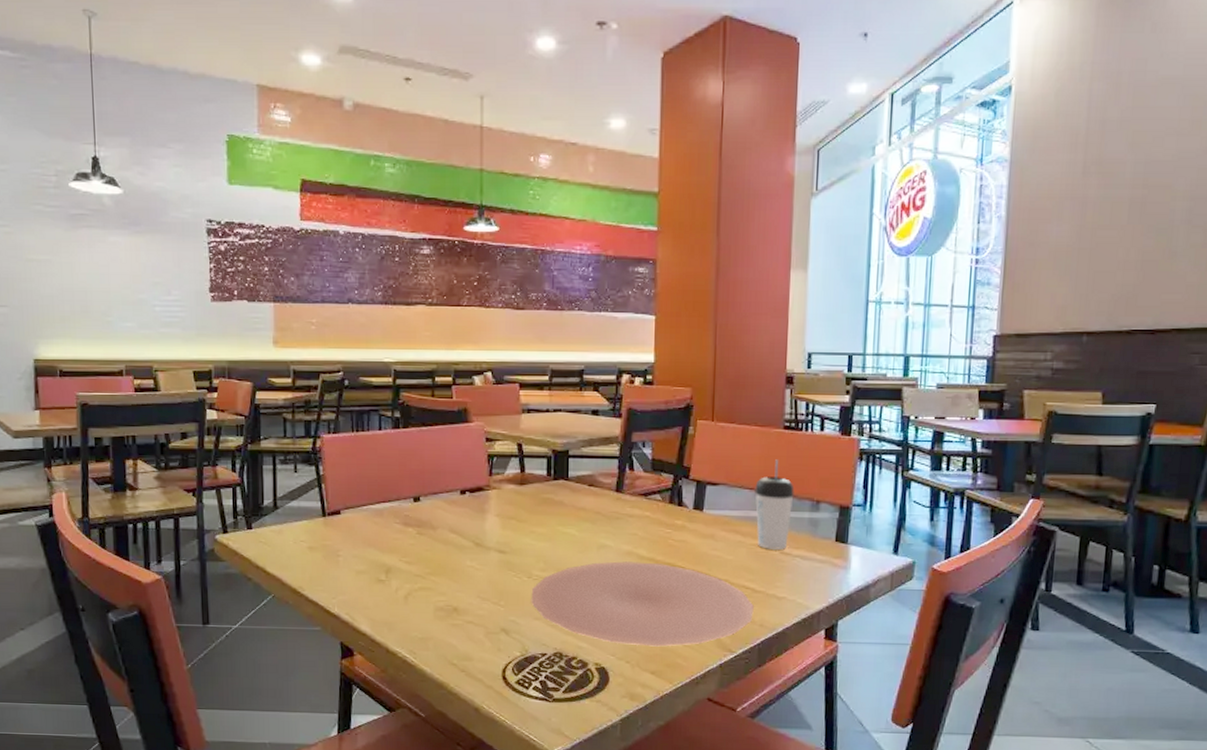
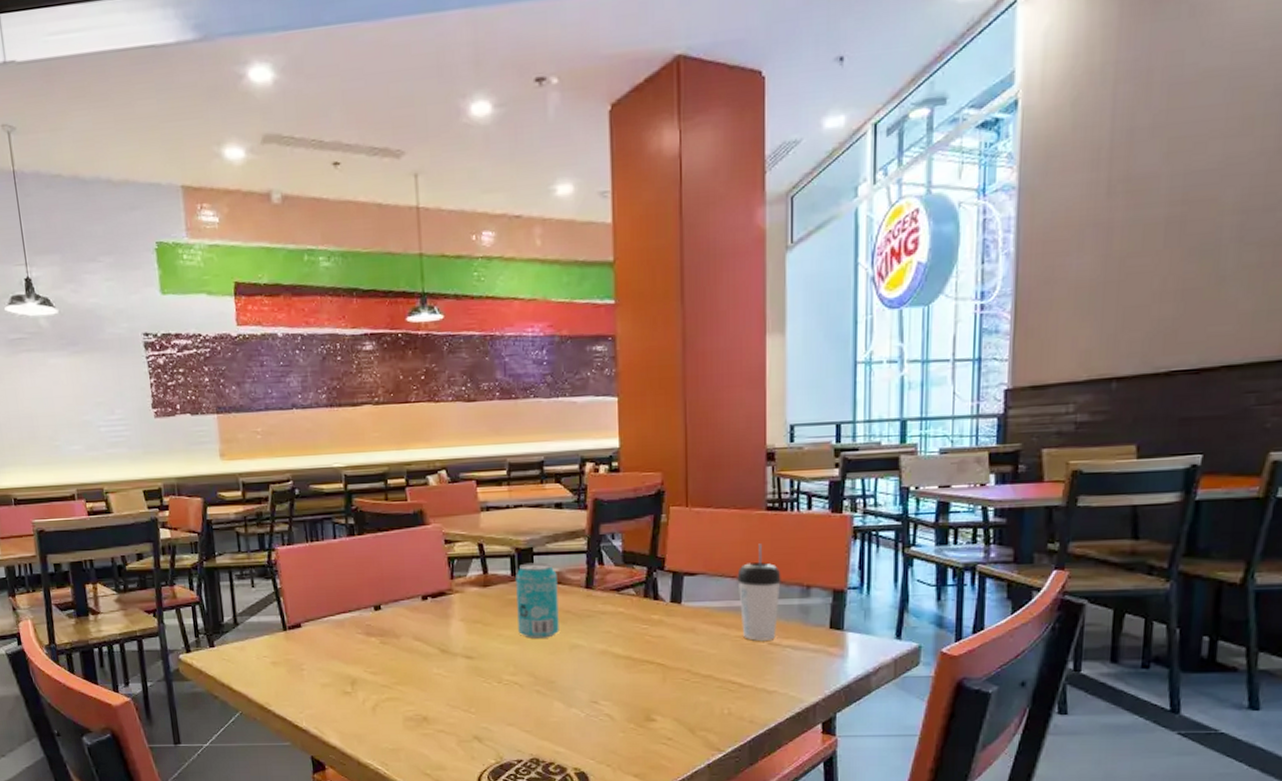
plate: present [531,561,754,647] -> none [502,661,742,749]
beverage can: none [550,464,590,537] -> present [516,562,559,639]

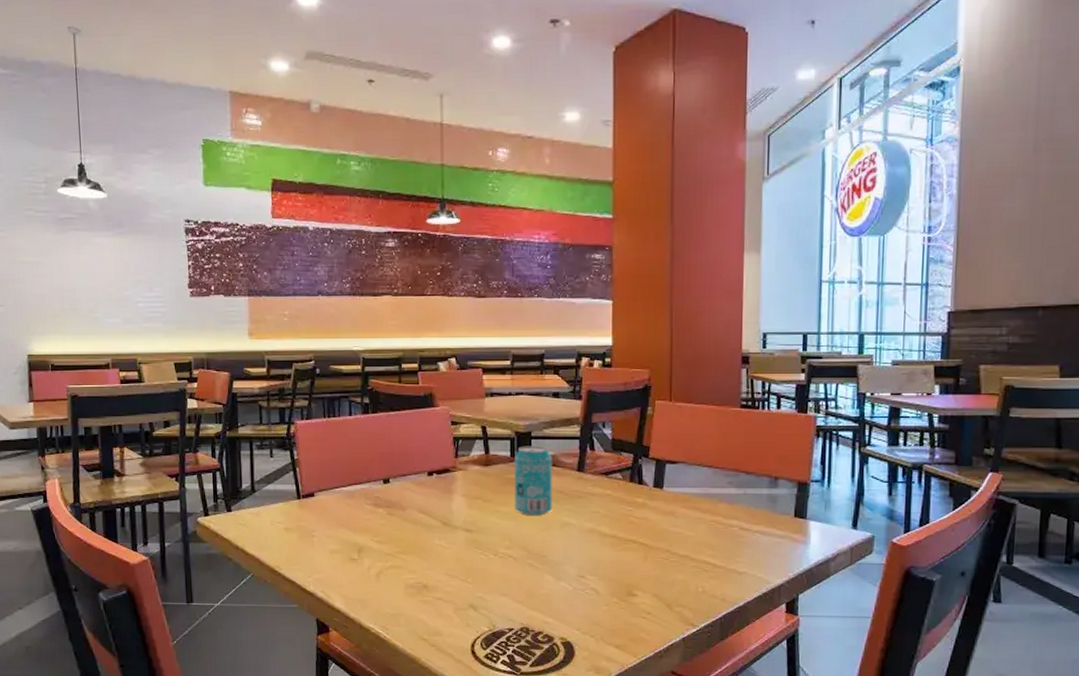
beverage cup: present [737,543,781,641] -> none [713,437,753,525]

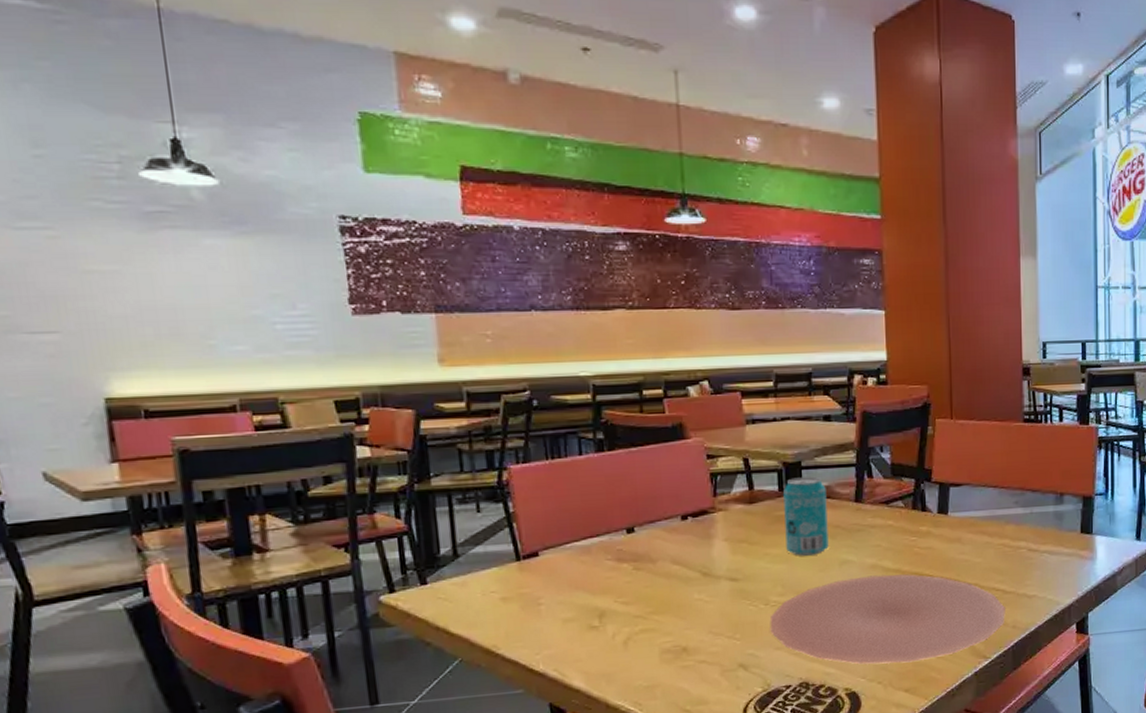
plate: none [497,539,715,621] -> present [769,574,1005,665]

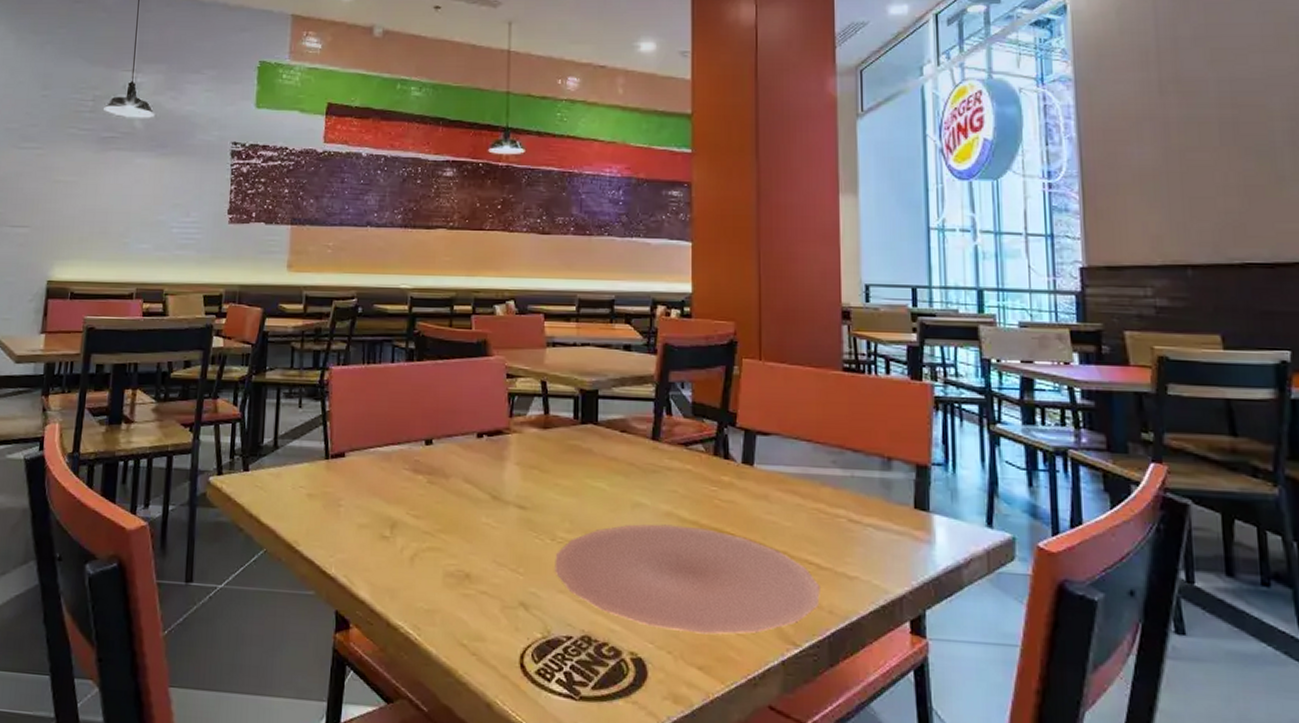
beverage can: present [783,476,829,556] -> none [577,406,622,493]

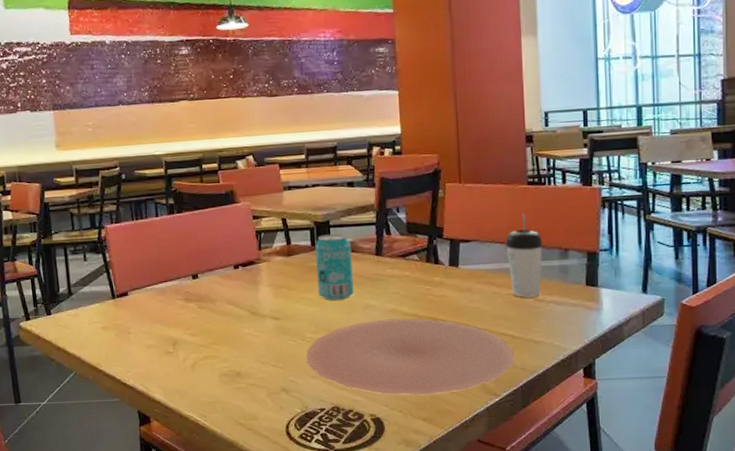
beverage can: none [577,406,622,493] -> present [315,233,354,301]
beverage cup: none [813,406,860,516] -> present [505,213,543,298]

